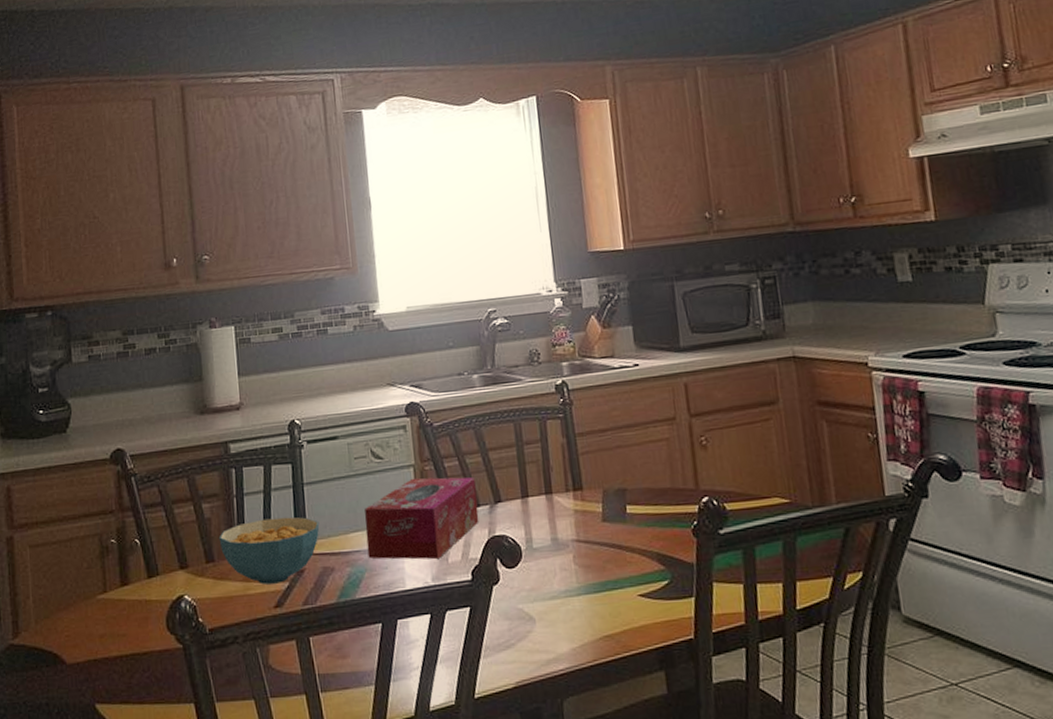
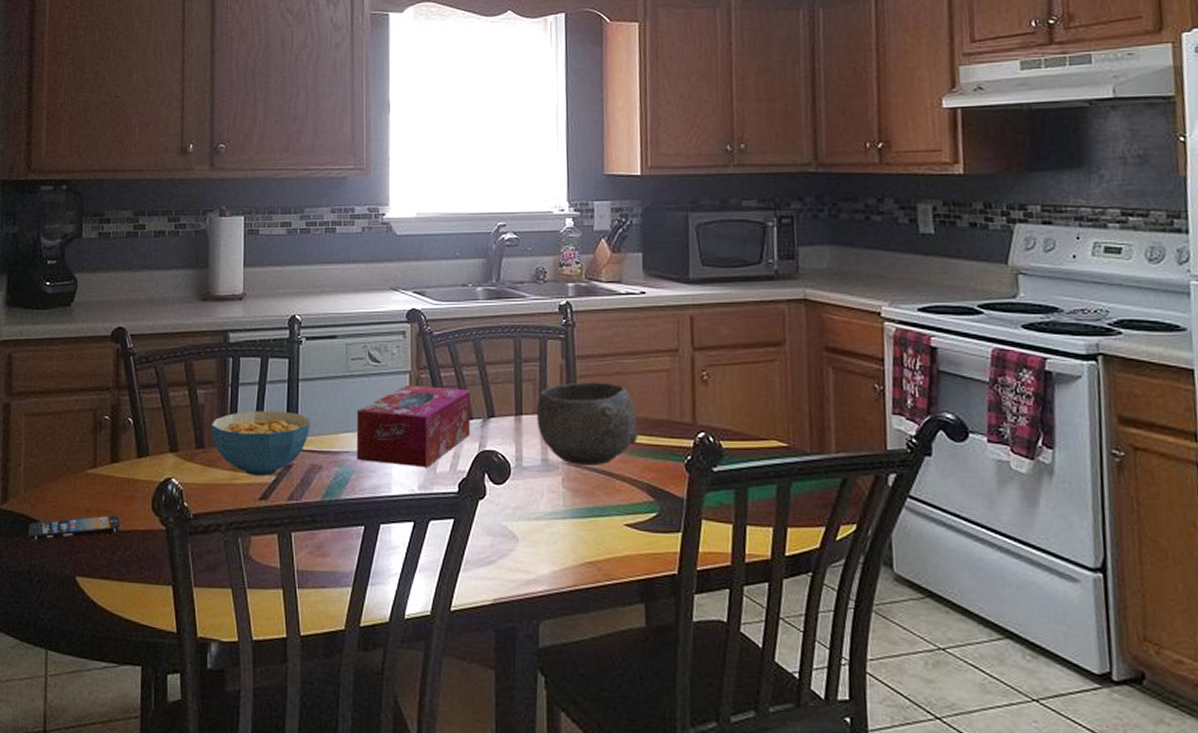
smartphone: none [43,638,137,673] -> present [29,515,121,541]
bowl: none [541,457,645,541] -> present [536,382,639,465]

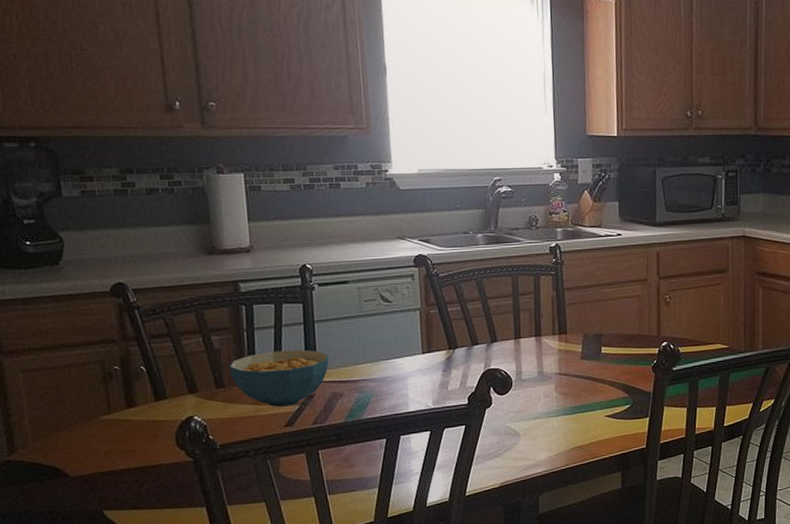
smartphone: present [29,515,121,541] -> none [43,453,146,485]
tissue box: present [356,384,471,467] -> none [372,319,477,387]
bowl: present [536,382,639,465] -> none [532,308,617,374]

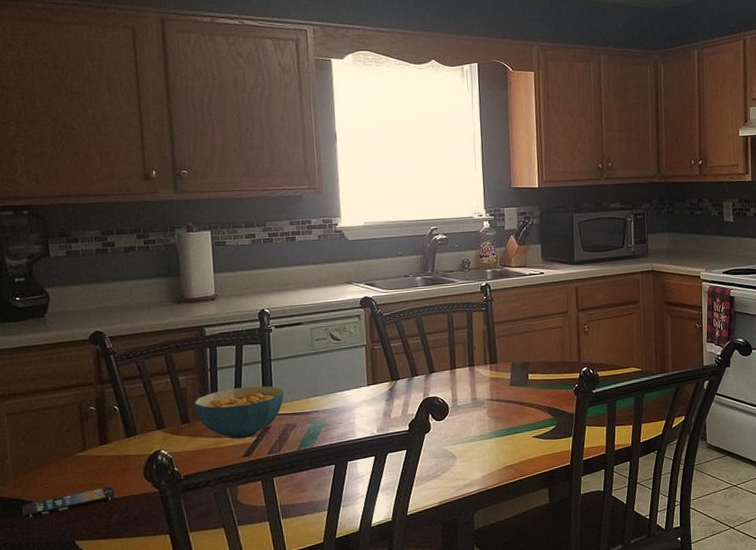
smartphone: none [43,453,146,485] -> present [22,486,116,519]

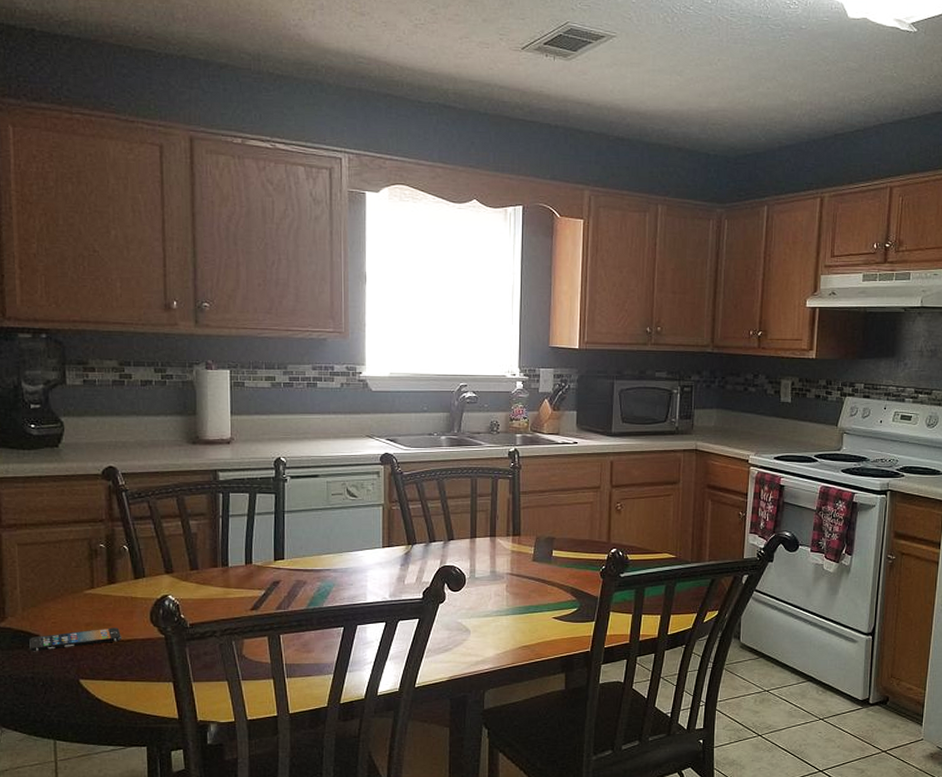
cereal bowl: present [193,385,284,439] -> none [203,538,296,591]

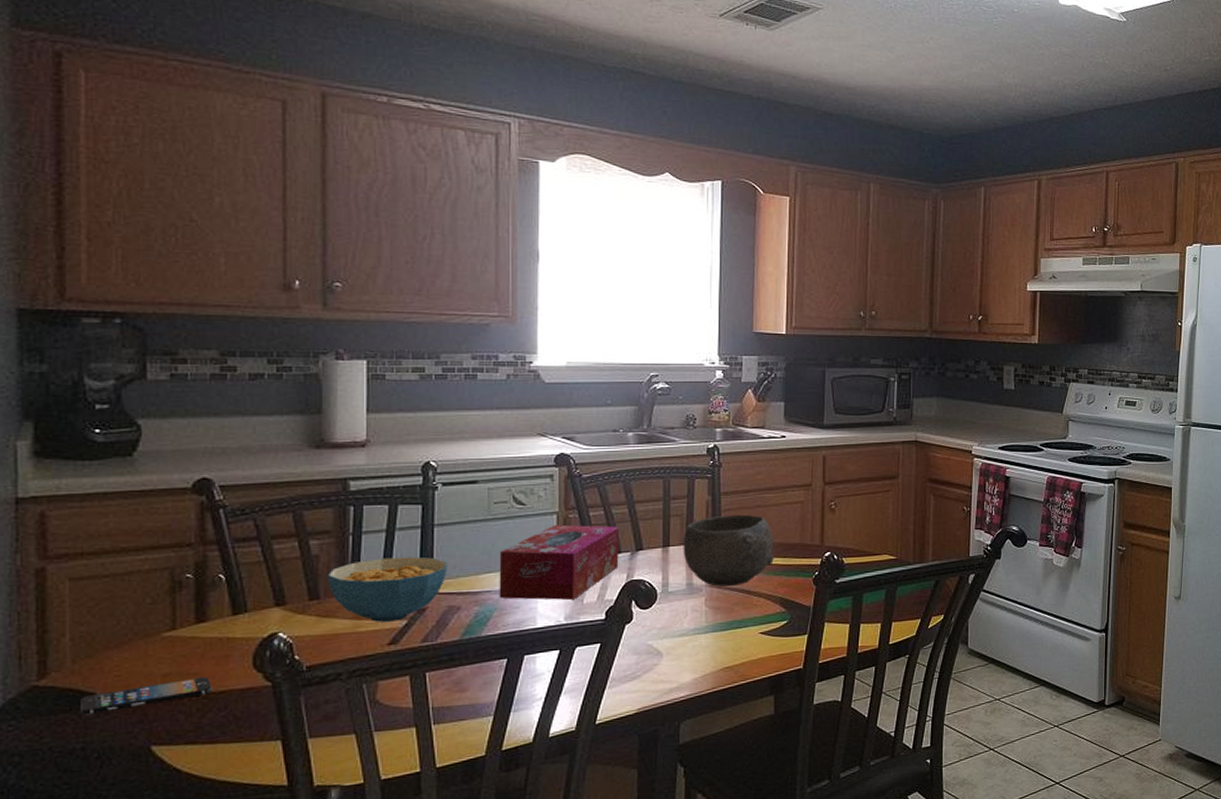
cereal bowl: none [203,538,296,591] -> present [327,556,448,622]
tissue box: none [336,515,434,580] -> present [499,524,619,600]
bowl: none [487,512,567,575] -> present [683,514,775,587]

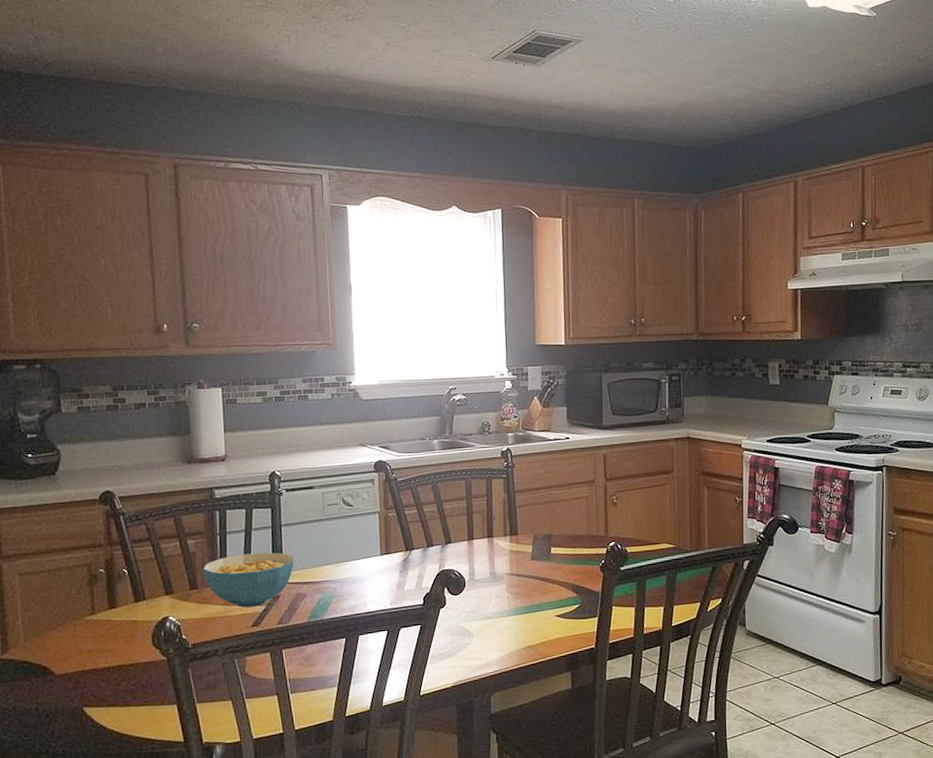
smartphone: present [81,677,212,716] -> none [32,652,124,682]
tissue box: present [499,524,619,600] -> none [334,522,432,588]
bowl: present [683,514,775,587] -> none [484,509,566,575]

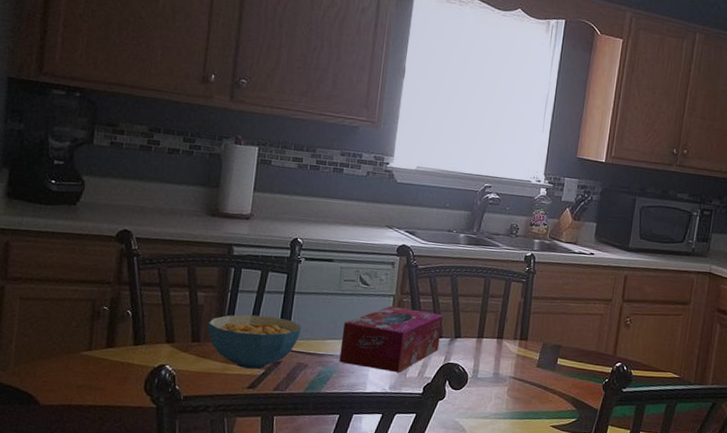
tissue box: none [334,522,432,588] -> present [339,305,443,372]

